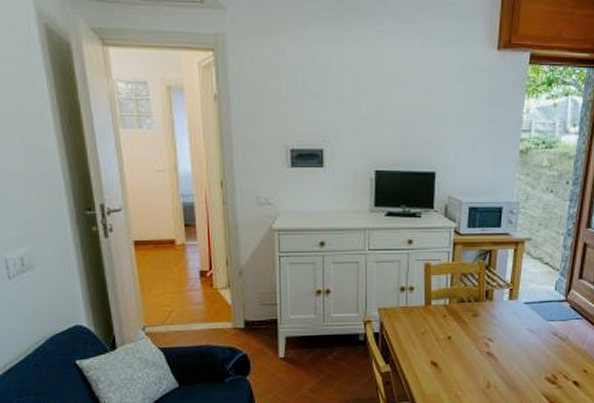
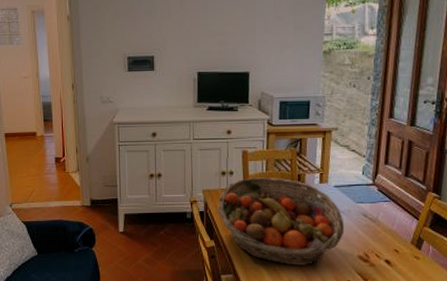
fruit basket: none [395,293,533,390] -> present [218,177,345,266]

